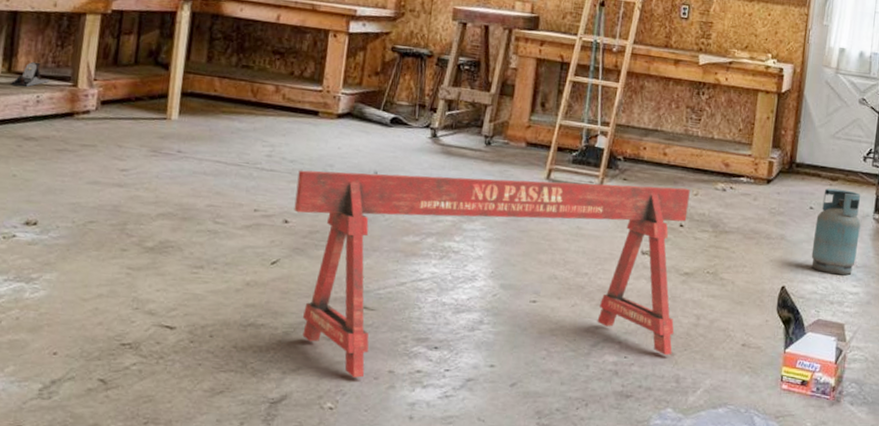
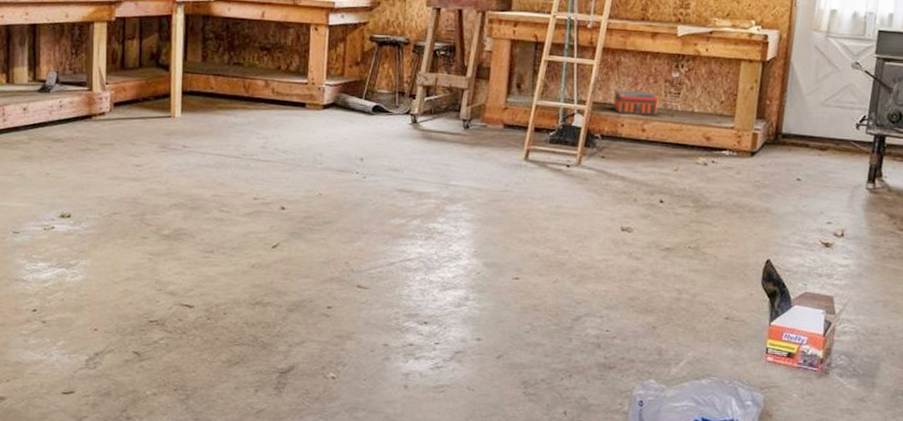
sawhorse: present [294,170,690,378] -> none [289,159,670,350]
toolbox: none [636,98,700,141] -> present [613,71,679,116]
gas cylinder: present [811,188,861,276] -> none [798,158,853,248]

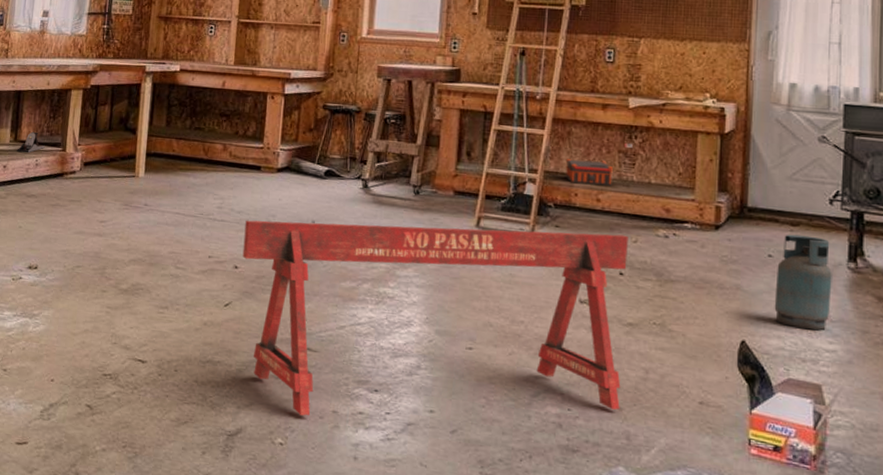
sawhorse: none [289,159,670,350] -> present [242,220,628,416]
gas cylinder: none [798,158,853,248] -> present [774,234,832,331]

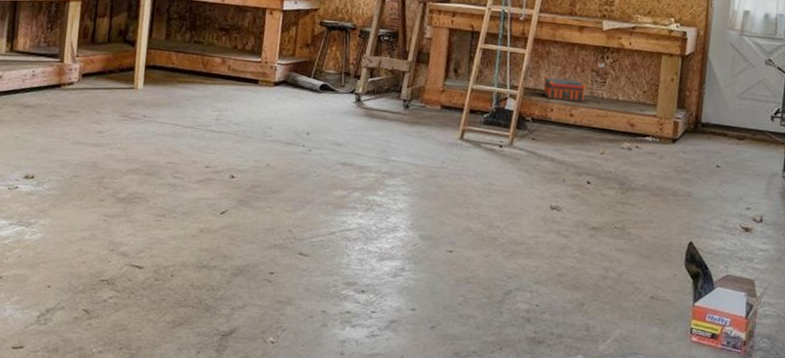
hand plane: present [17,131,45,153] -> none [13,42,42,64]
sawhorse: present [242,220,628,416] -> none [239,131,596,316]
gas cylinder: present [774,234,832,331] -> none [719,147,770,233]

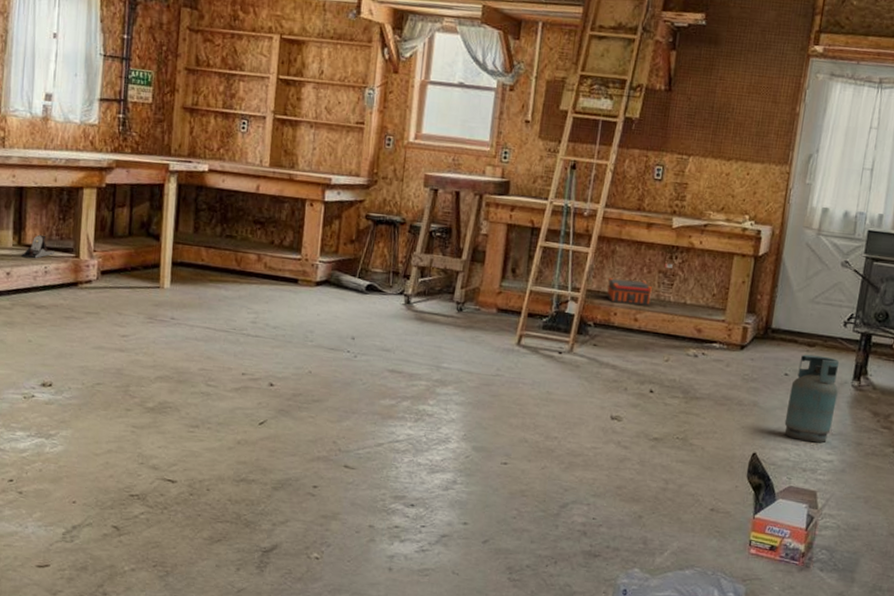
hand plane: none [13,42,42,64] -> present [22,234,54,259]
gas cylinder: none [719,147,770,233] -> present [784,354,840,443]

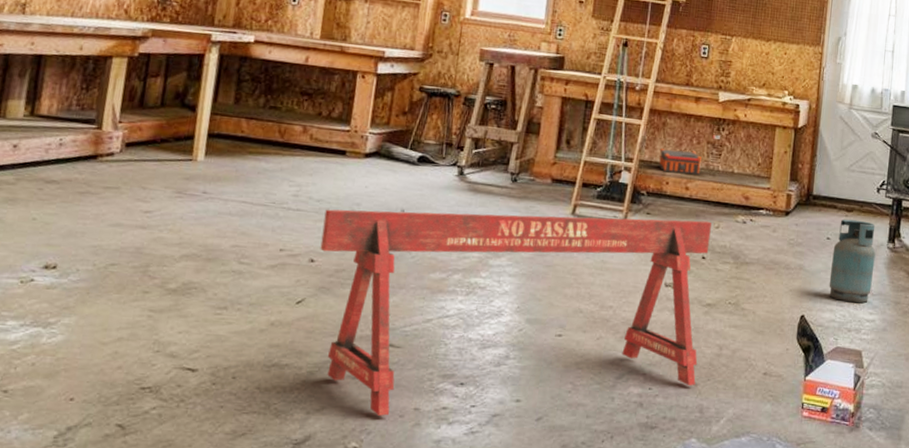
hand plane: present [22,234,54,259] -> none [33,104,73,131]
sawhorse: none [278,335,661,531] -> present [320,209,712,416]

